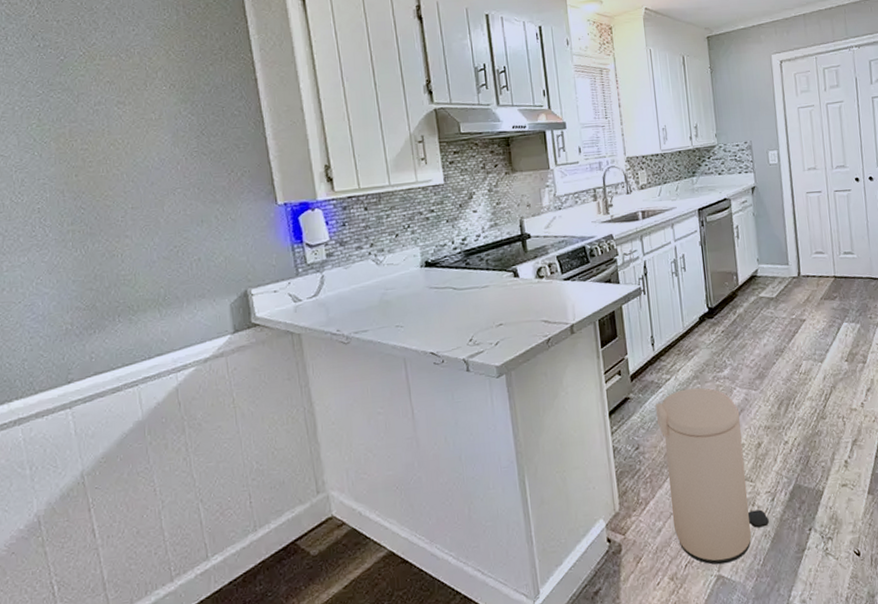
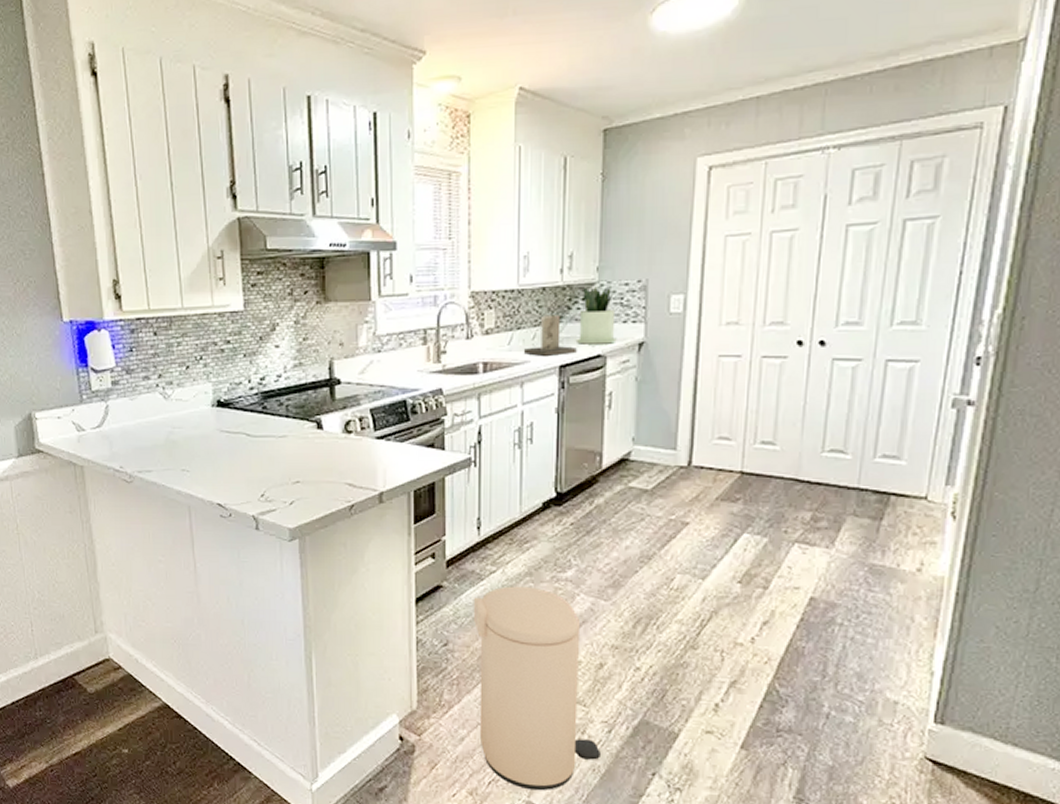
paper towel roll: none [670,171,709,203] -> present [523,315,577,356]
planter: none [707,147,736,192] -> present [575,286,617,344]

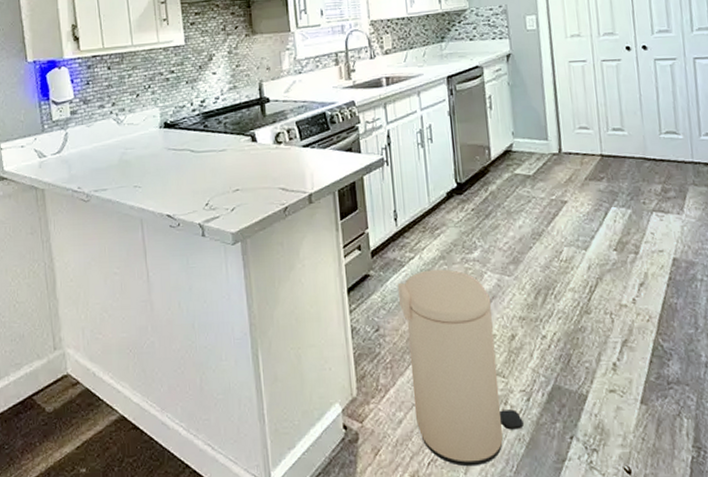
paper towel roll: present [523,315,577,356] -> none [416,36,459,70]
planter: present [575,286,617,344] -> none [457,11,489,58]

